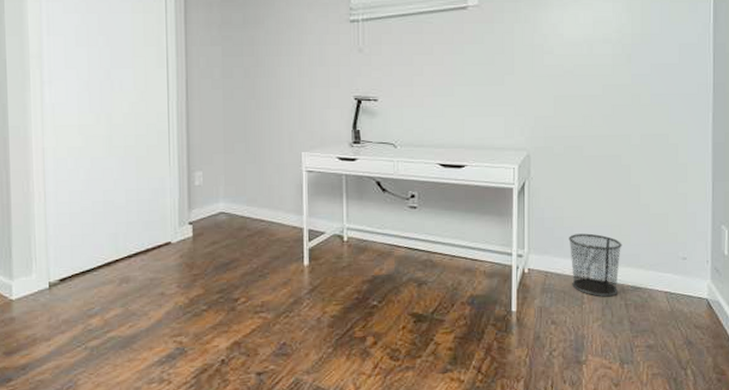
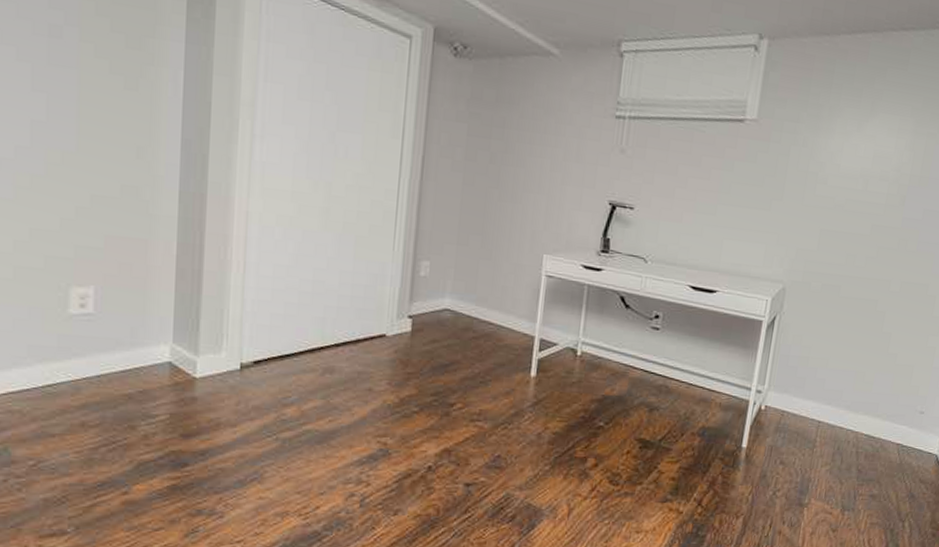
waste bin: present [568,233,622,297] -> none [807,375,864,443]

